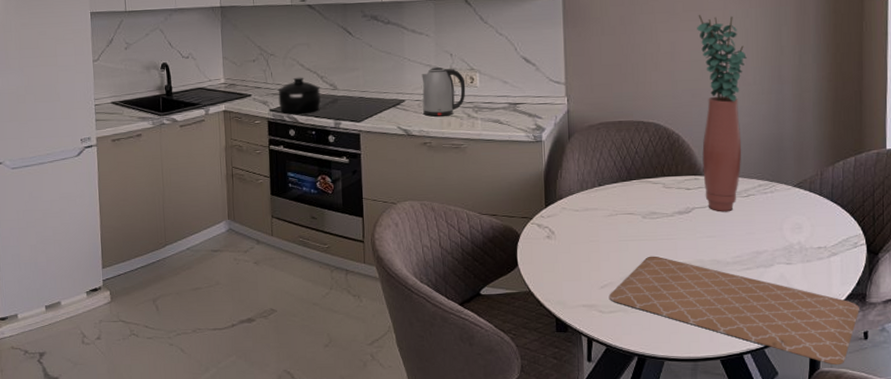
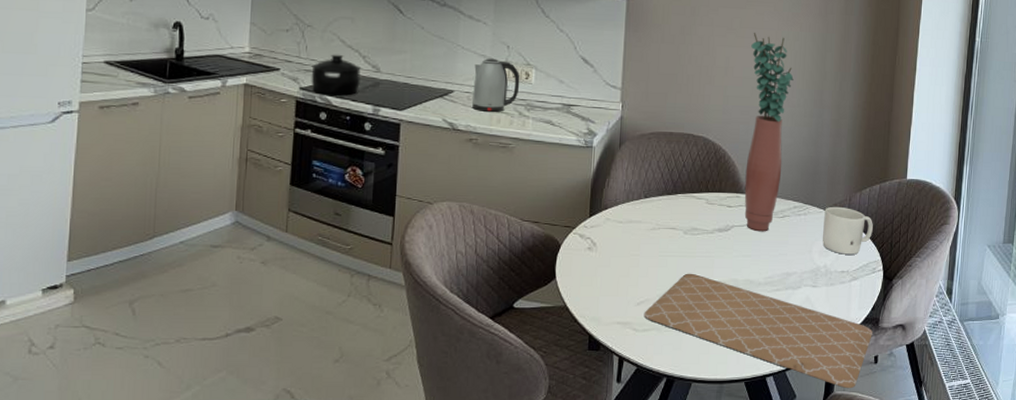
mug: none [793,182,851,230] -> present [823,206,873,255]

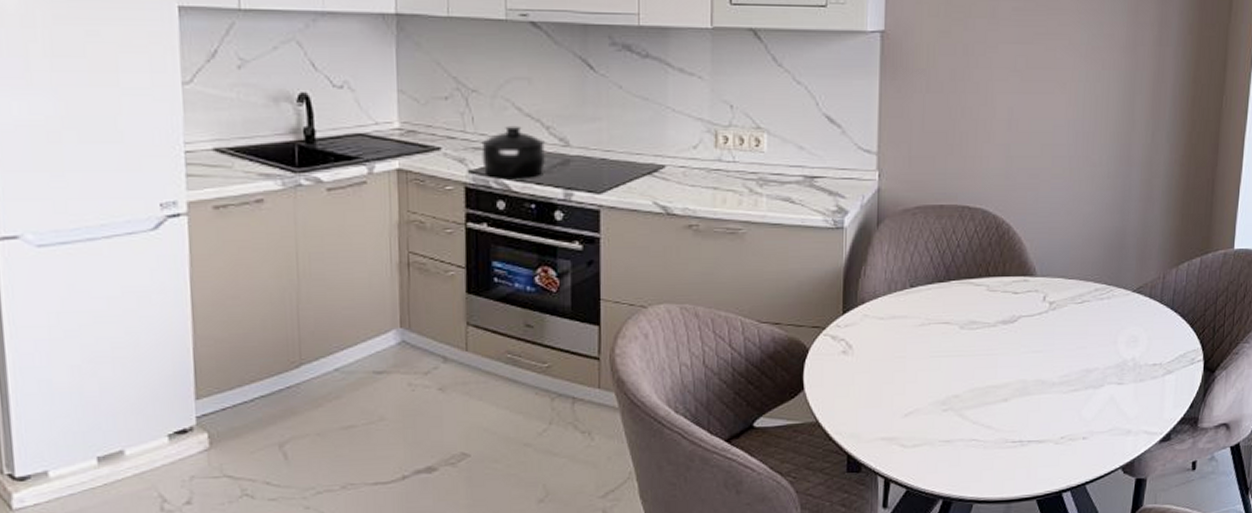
kettle: present [472,58,520,112] -> none [690,123,749,190]
placemat: present [644,273,873,389] -> none [913,375,1190,501]
vase: present [744,33,794,232] -> none [1033,74,1094,322]
mug: present [823,206,873,255] -> none [1130,286,1192,344]

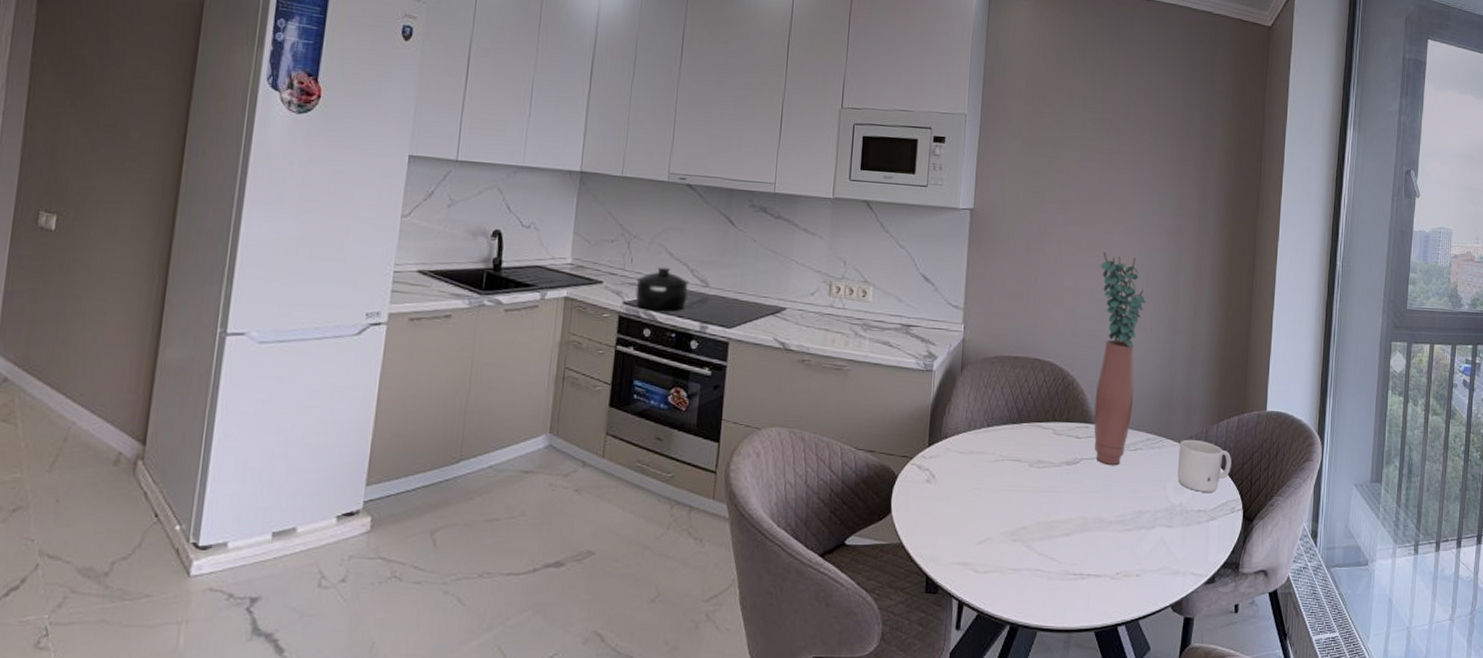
vase: none [1033,74,1094,322] -> present [1094,252,1146,466]
mug: none [1130,286,1192,344] -> present [1178,439,1231,492]

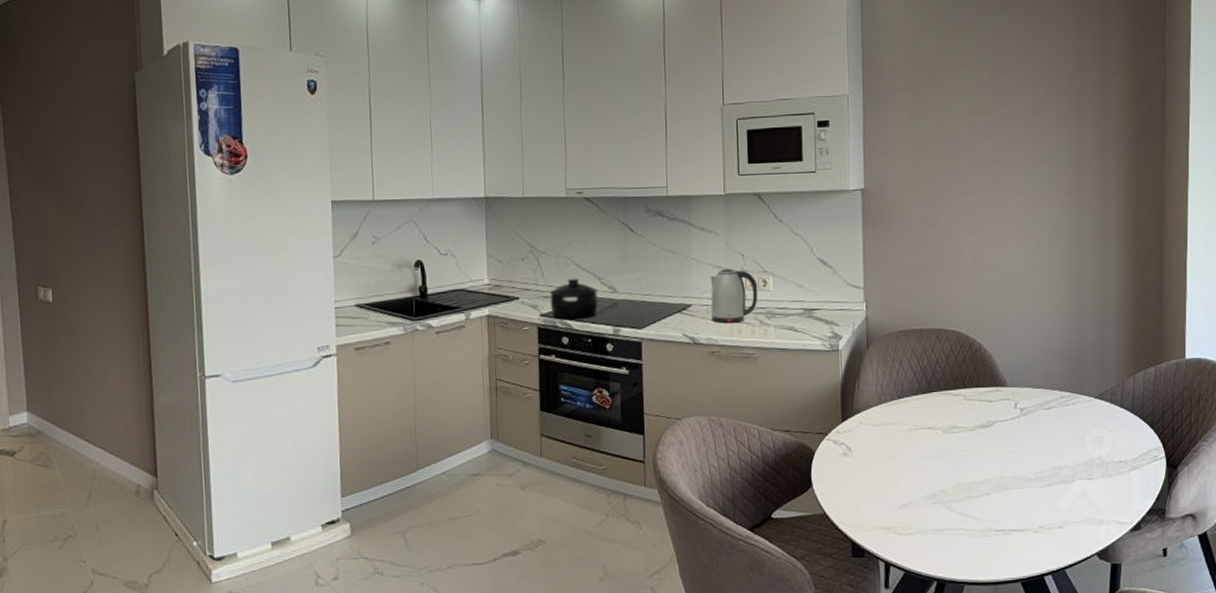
kettle: none [805,274,857,332] -> present [710,269,758,323]
vase: present [1094,252,1146,466] -> none [1000,217,1049,426]
mug: present [1178,439,1231,492] -> none [1095,393,1151,444]

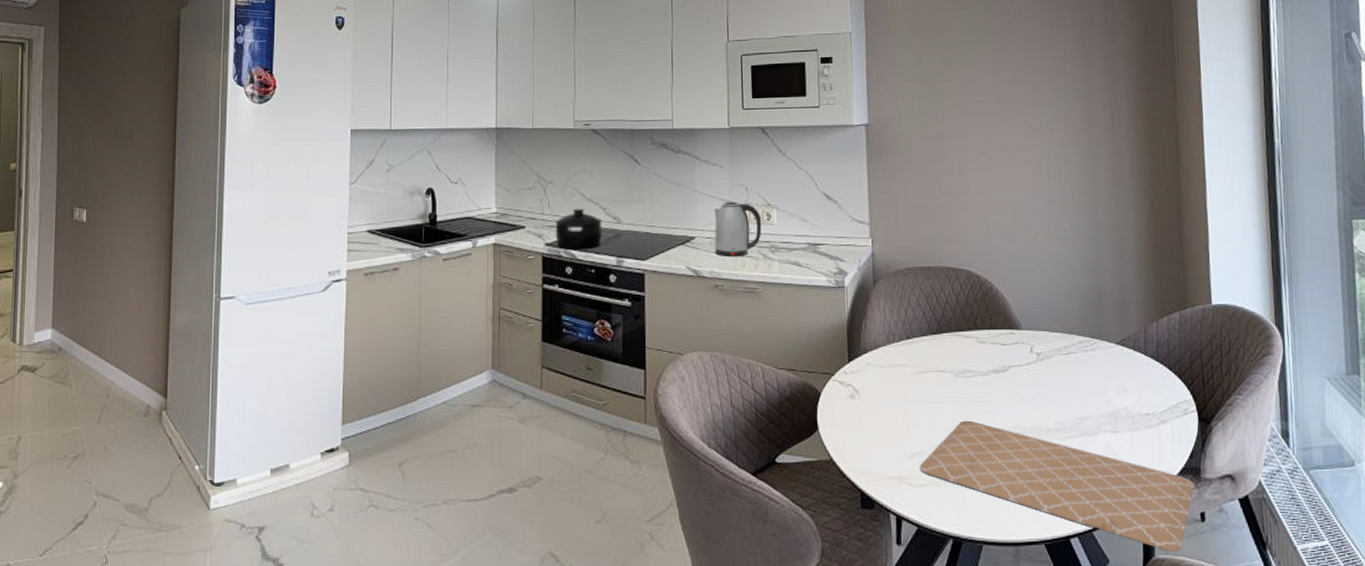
placemat: none [907,473,1159,585] -> present [919,420,1194,552]

